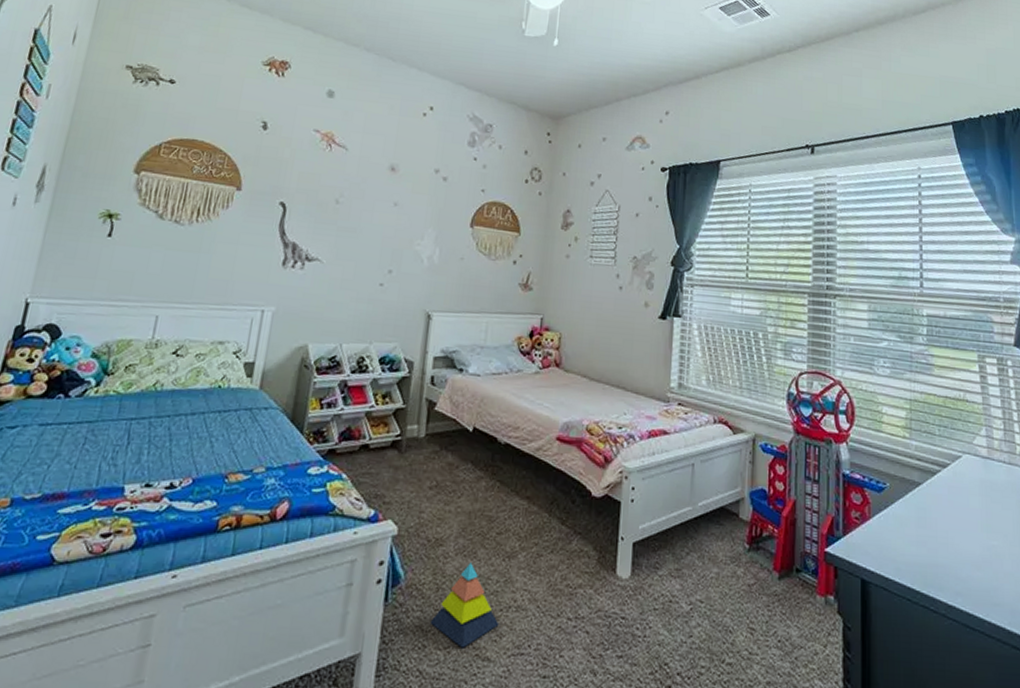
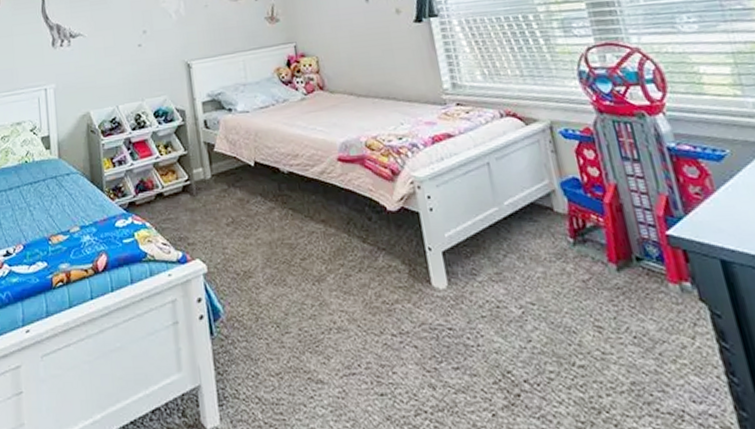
stacking toy: present [430,562,500,648] -> none [256,290,324,373]

